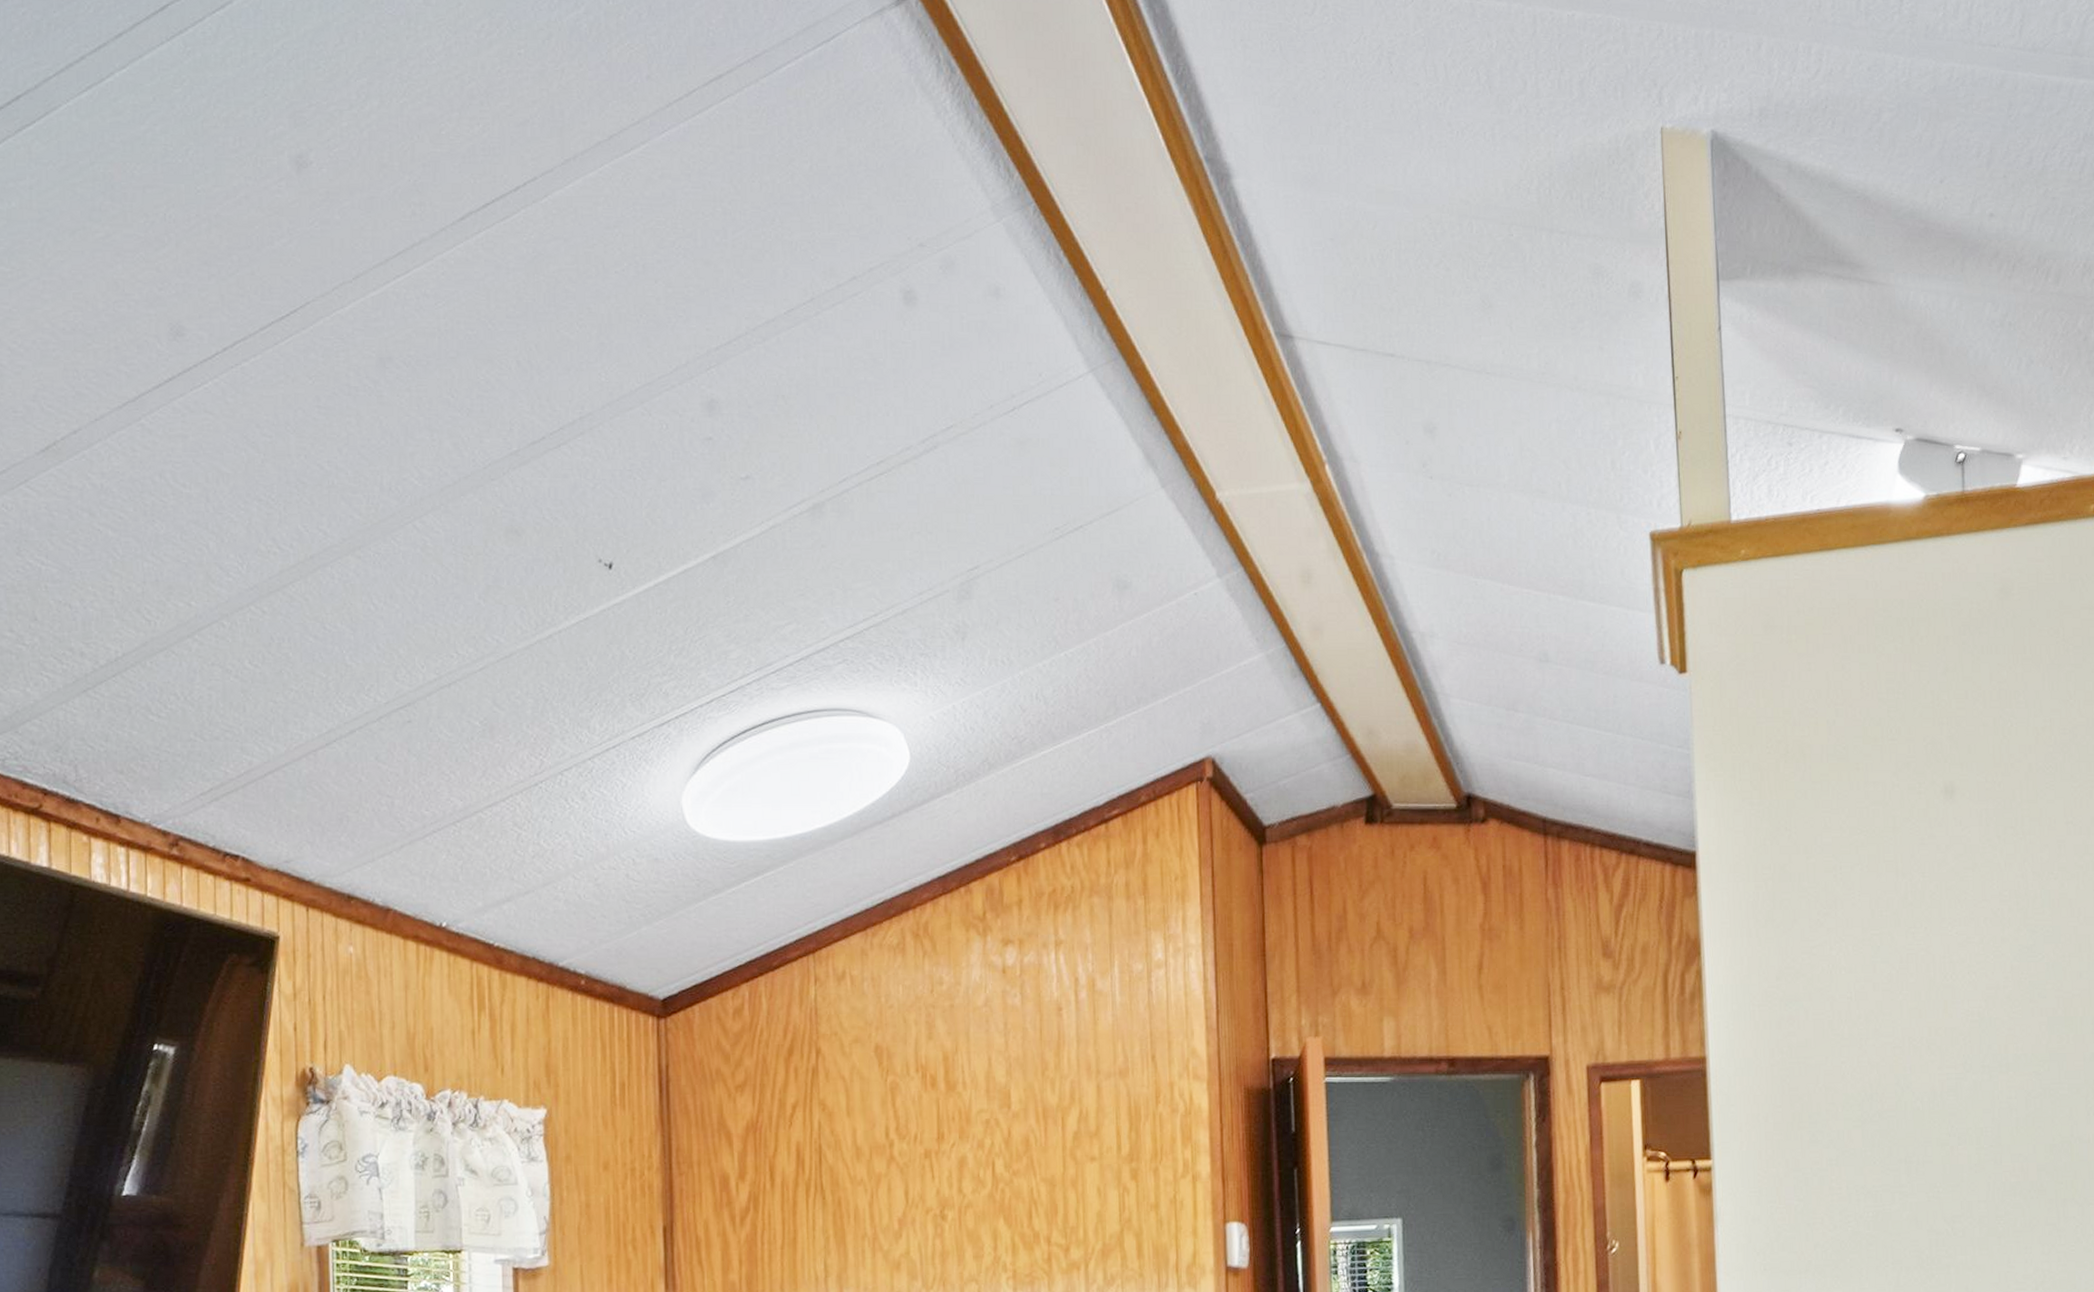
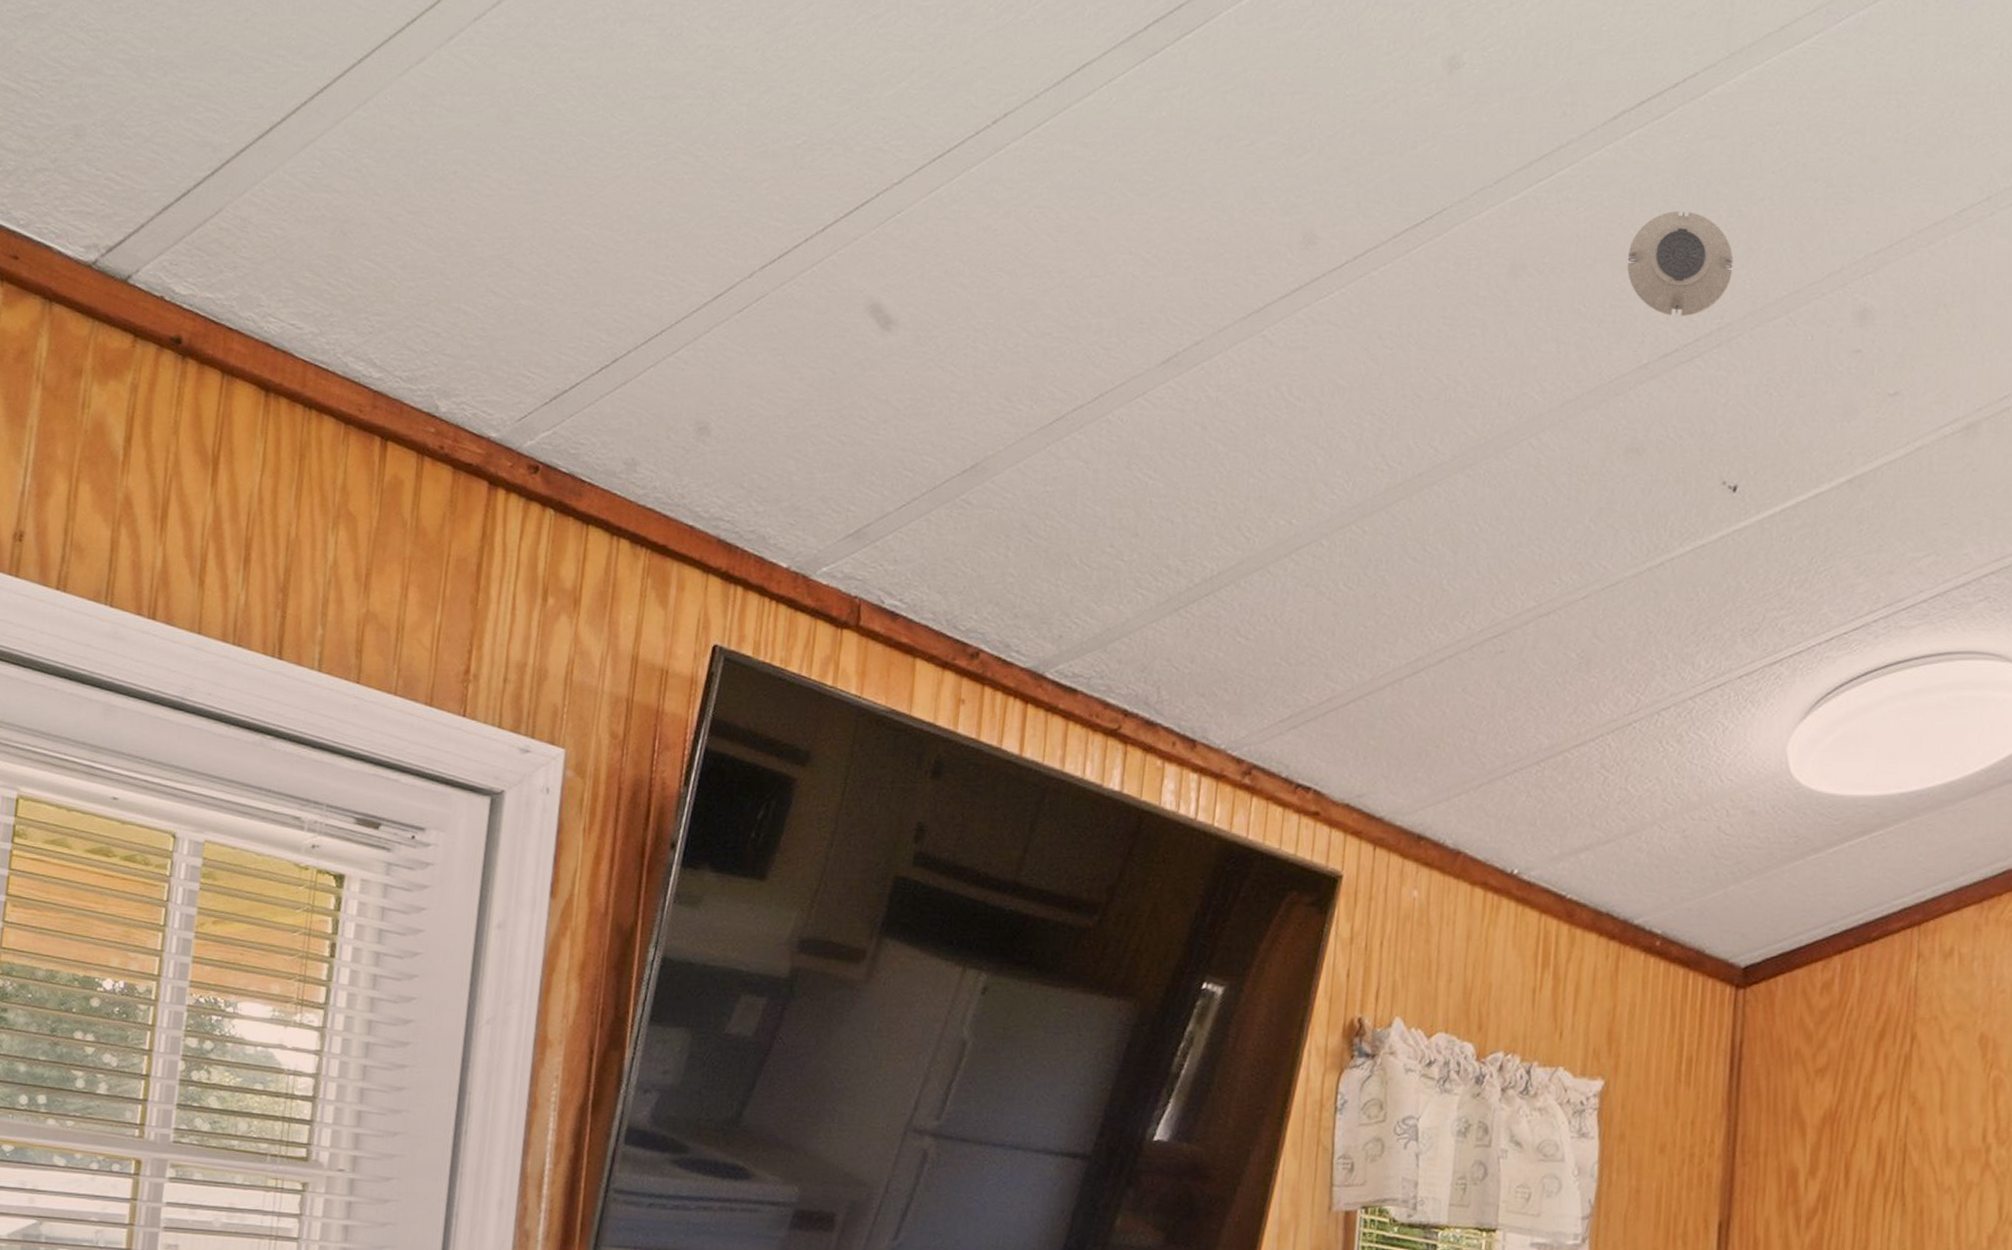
smoke detector: none [488,308,588,406] -> present [1627,211,1734,316]

